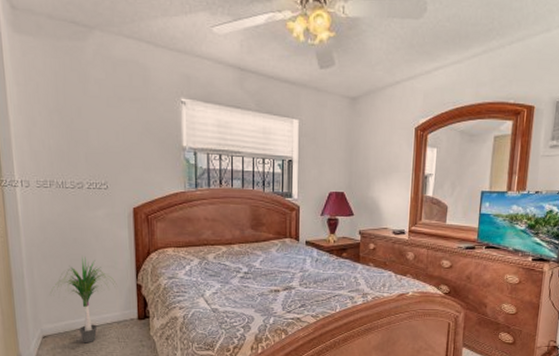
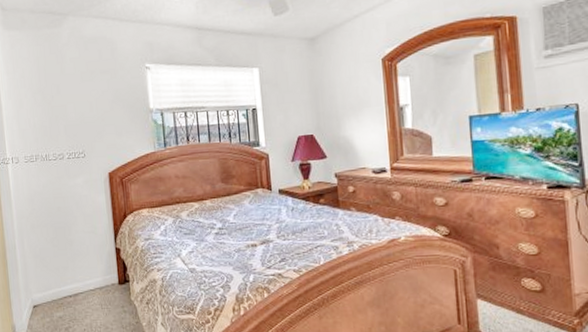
potted plant: present [50,256,117,343] -> none [39,224,97,312]

